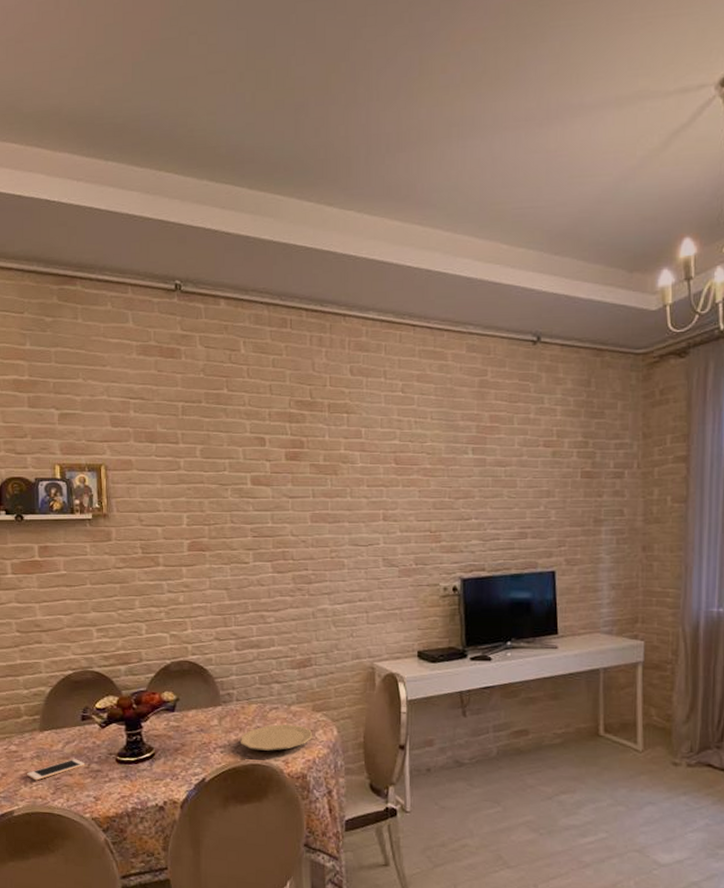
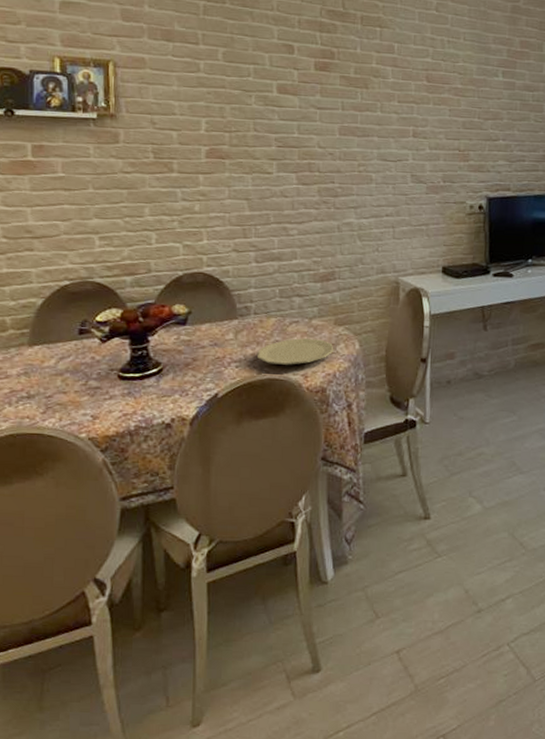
cell phone: present [27,759,85,781] -> none [12,375,82,399]

